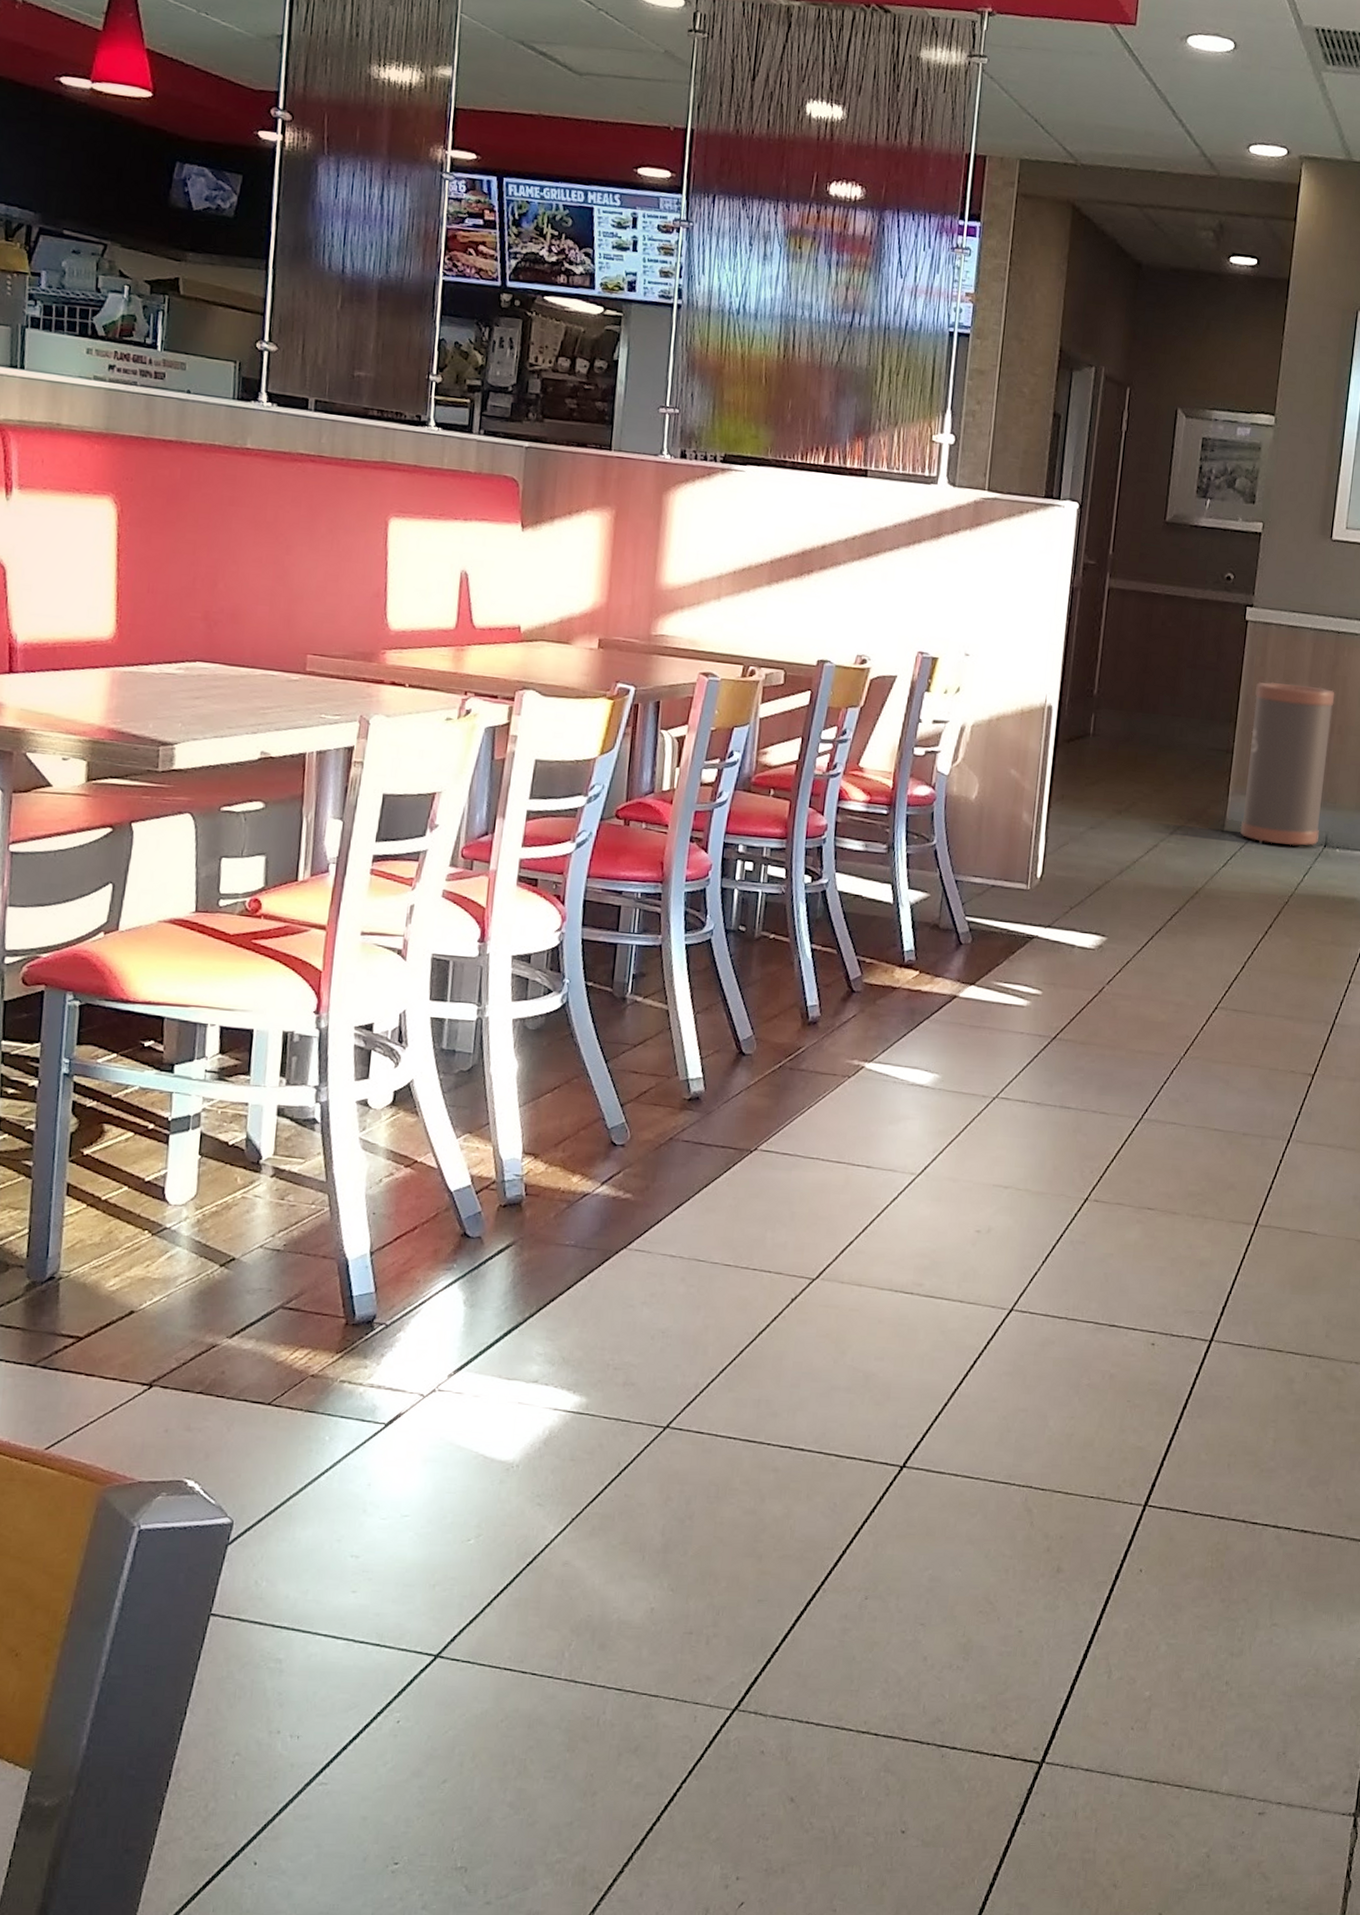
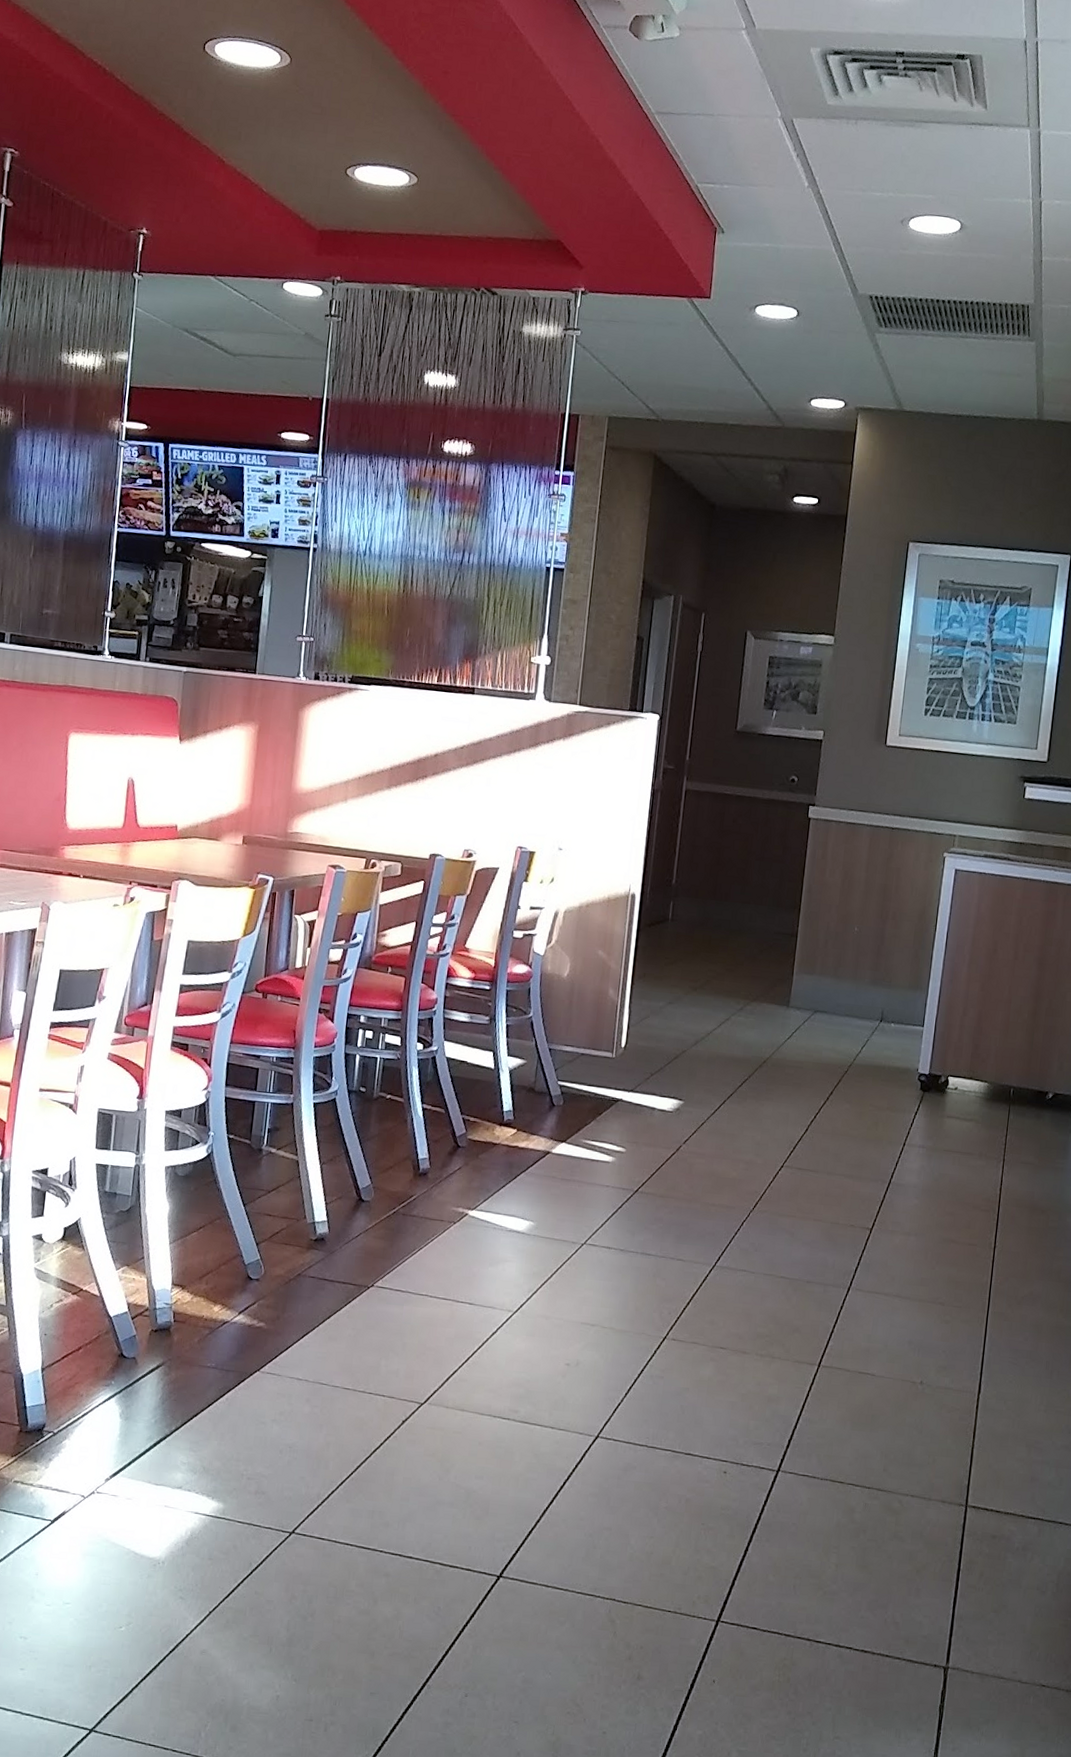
trash can: present [1239,681,1335,846] -> none [803,872,890,1021]

